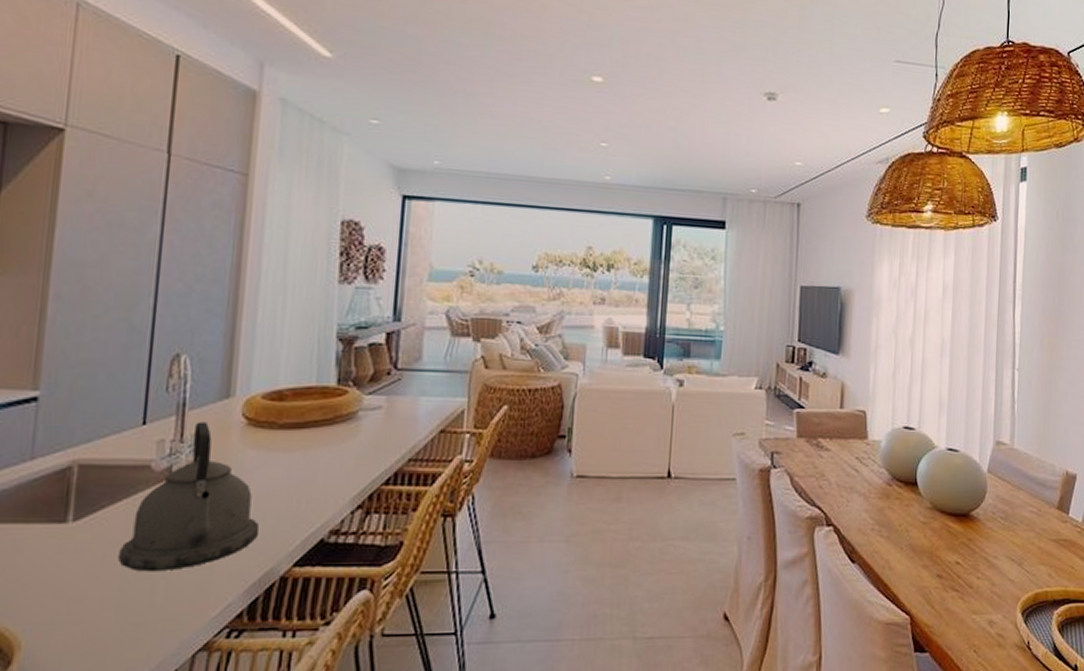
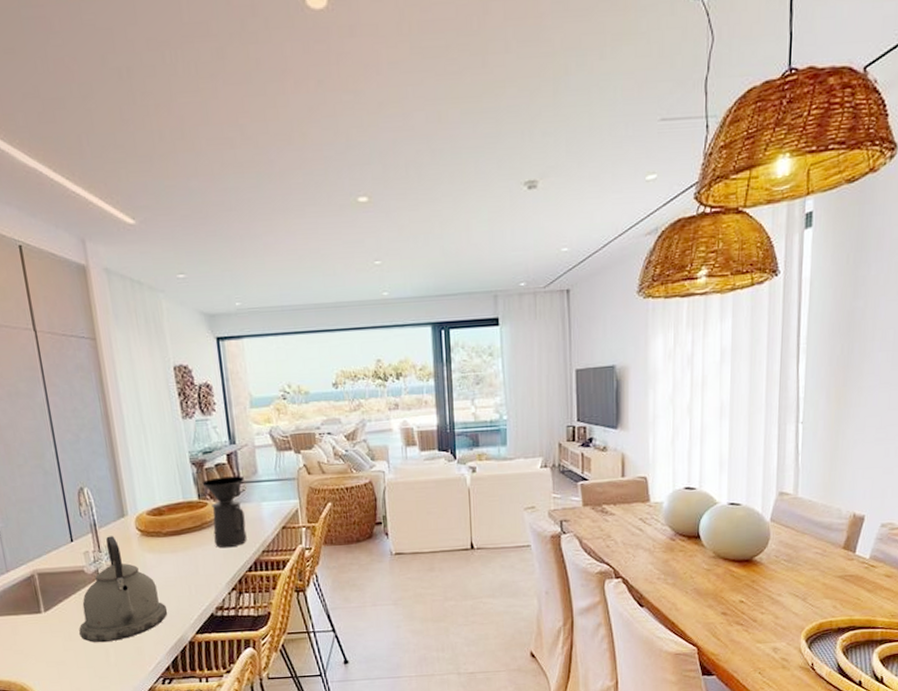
coffee maker: none [346,360,403,452] -> present [202,476,247,548]

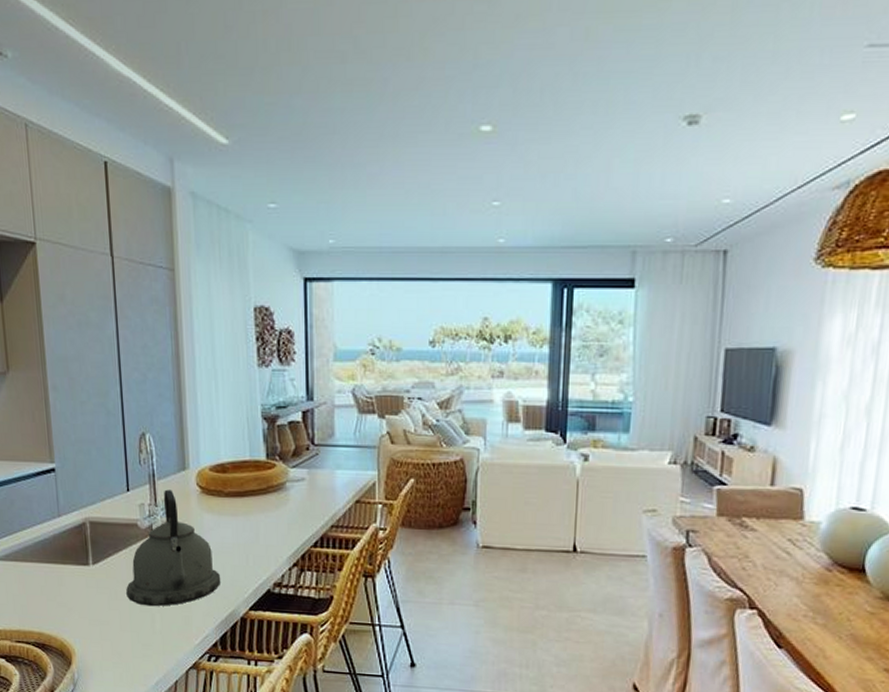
coffee maker: present [202,476,247,548] -> none [272,436,319,518]

